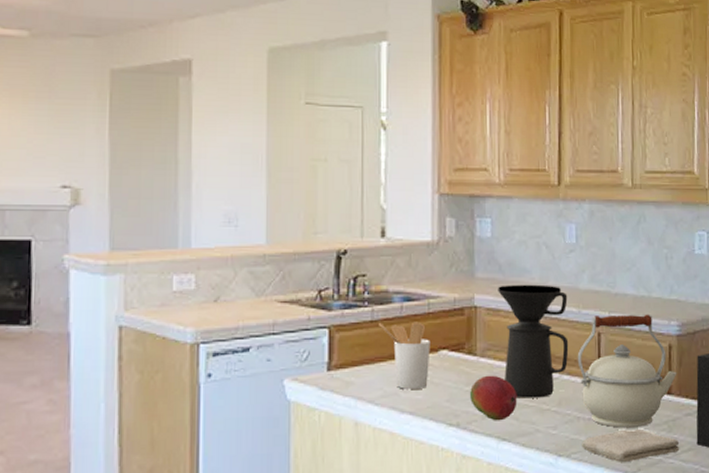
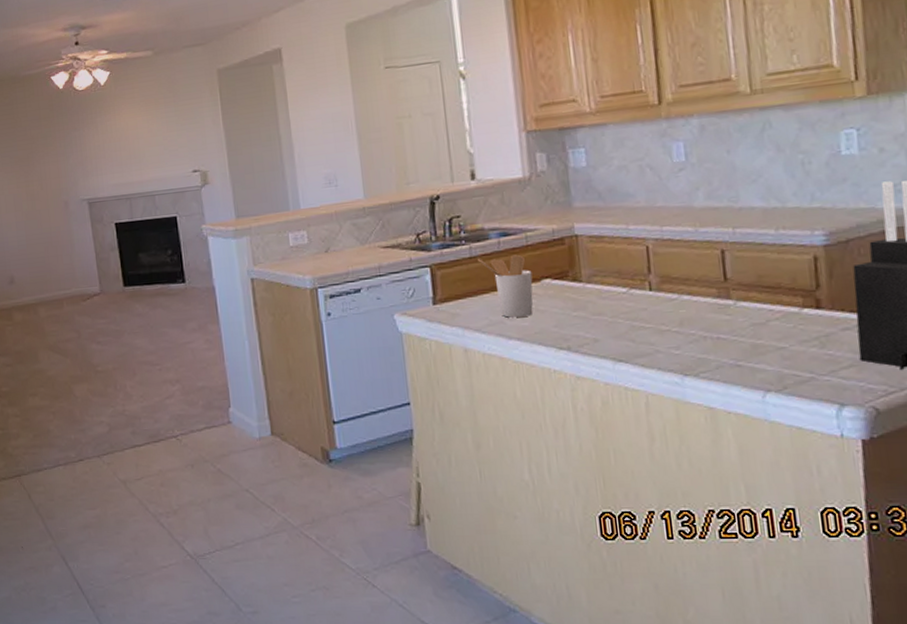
fruit: present [470,375,517,421] -> none [578,299,632,344]
coffee maker: present [498,284,569,398] -> none [599,207,687,321]
kettle: present [577,314,677,428] -> none [697,225,828,346]
washcloth: present [582,429,680,463] -> none [711,346,838,382]

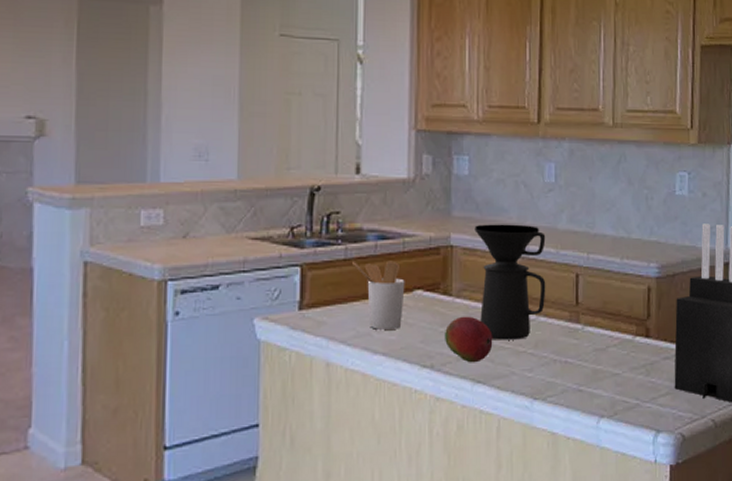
fruit: none [578,299,632,344] -> present [445,316,493,363]
coffee maker: none [599,207,687,321] -> present [475,224,546,340]

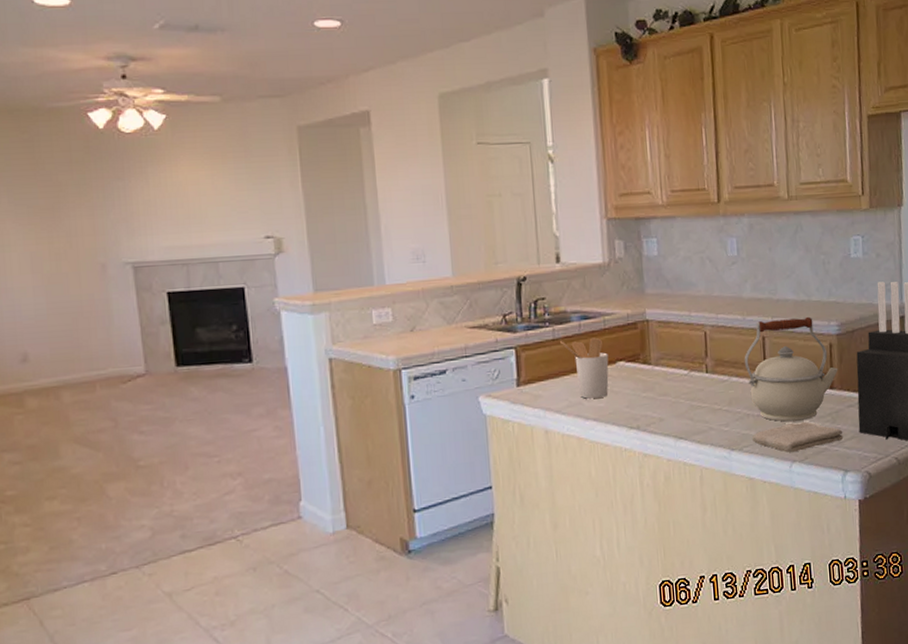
fruit: present [445,316,493,363] -> none [647,381,691,422]
coffee maker: present [475,224,546,340] -> none [667,296,736,401]
kettle: none [554,255,656,371] -> present [744,316,838,422]
washcloth: none [558,372,658,407] -> present [752,422,844,453]

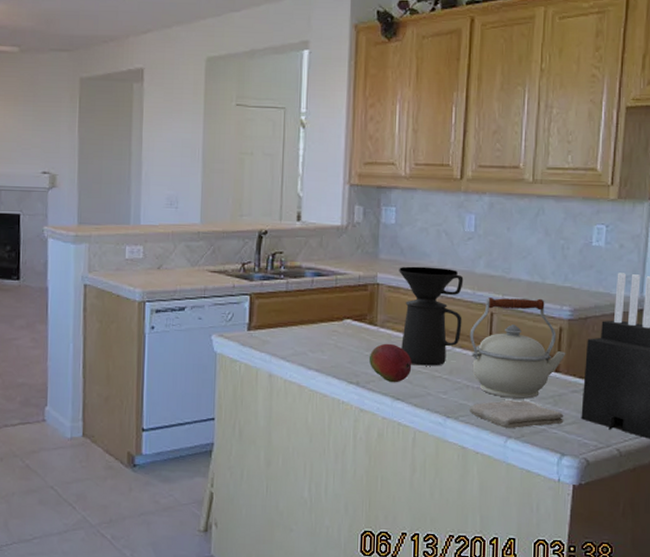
utensil holder: present [560,337,609,399] -> none [292,292,336,351]
fruit: none [647,381,691,422] -> present [369,343,412,383]
coffee maker: none [667,296,736,401] -> present [399,266,464,366]

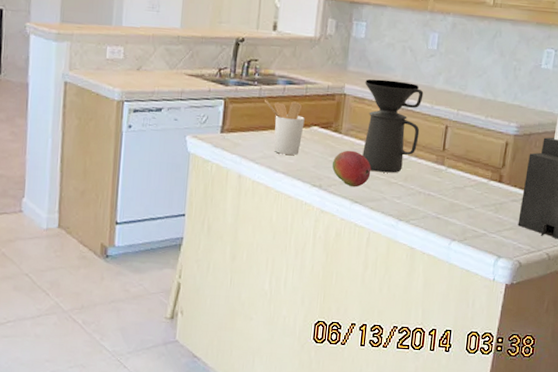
utensil holder: none [292,292,336,351] -> present [265,99,305,155]
kettle: present [469,297,566,399] -> none [425,112,510,206]
washcloth: present [469,399,564,429] -> none [420,205,503,233]

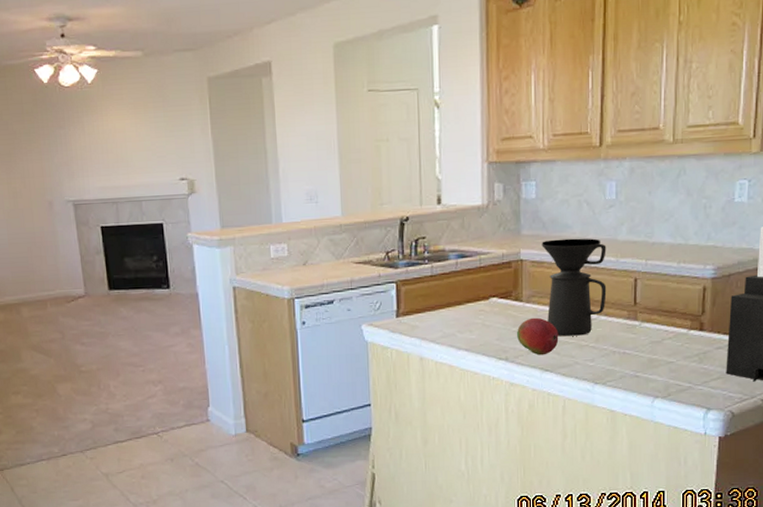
utensil holder: present [265,99,305,155] -> none [438,275,482,331]

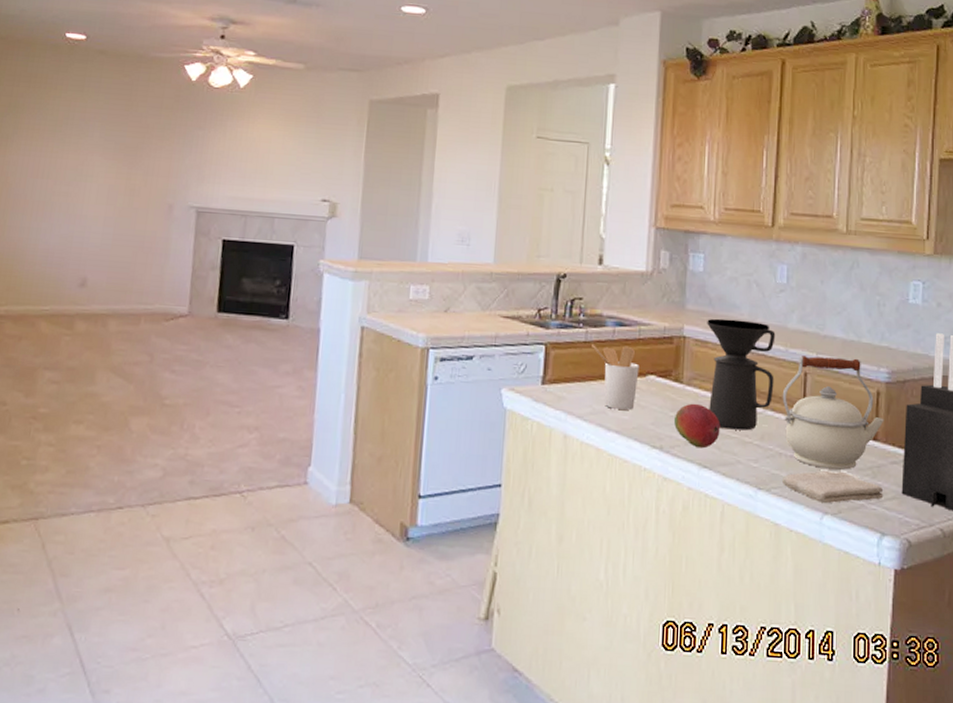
utensil holder: none [438,275,482,331] -> present [592,343,639,410]
kettle: none [614,260,710,360] -> present [782,356,884,470]
washcloth: none [617,361,709,390] -> present [782,470,884,504]

